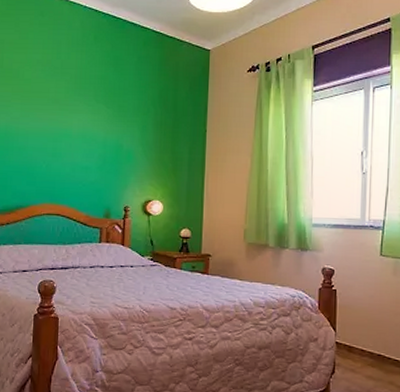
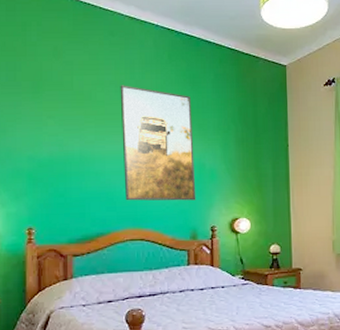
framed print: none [45,64,114,180] -> present [120,85,196,201]

